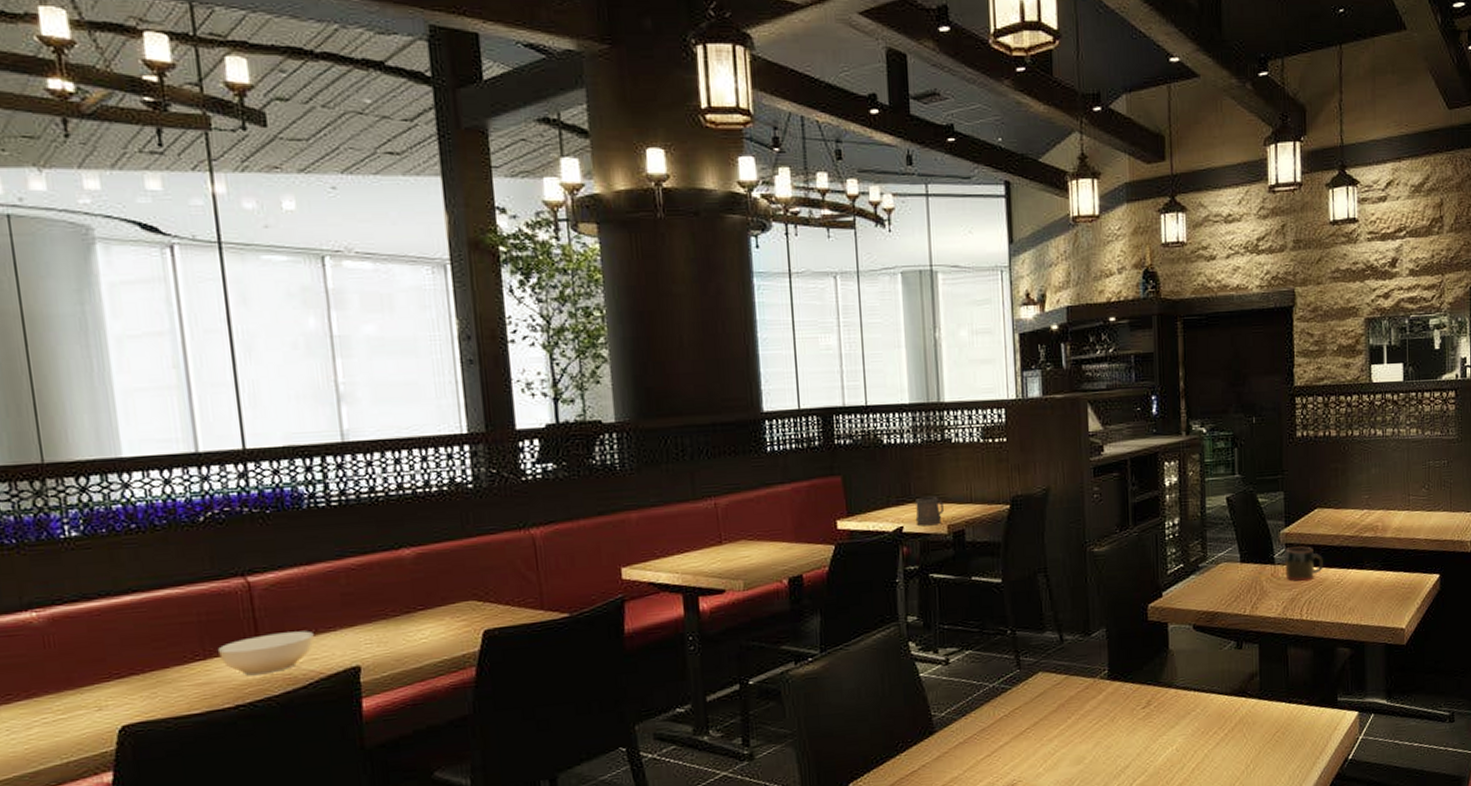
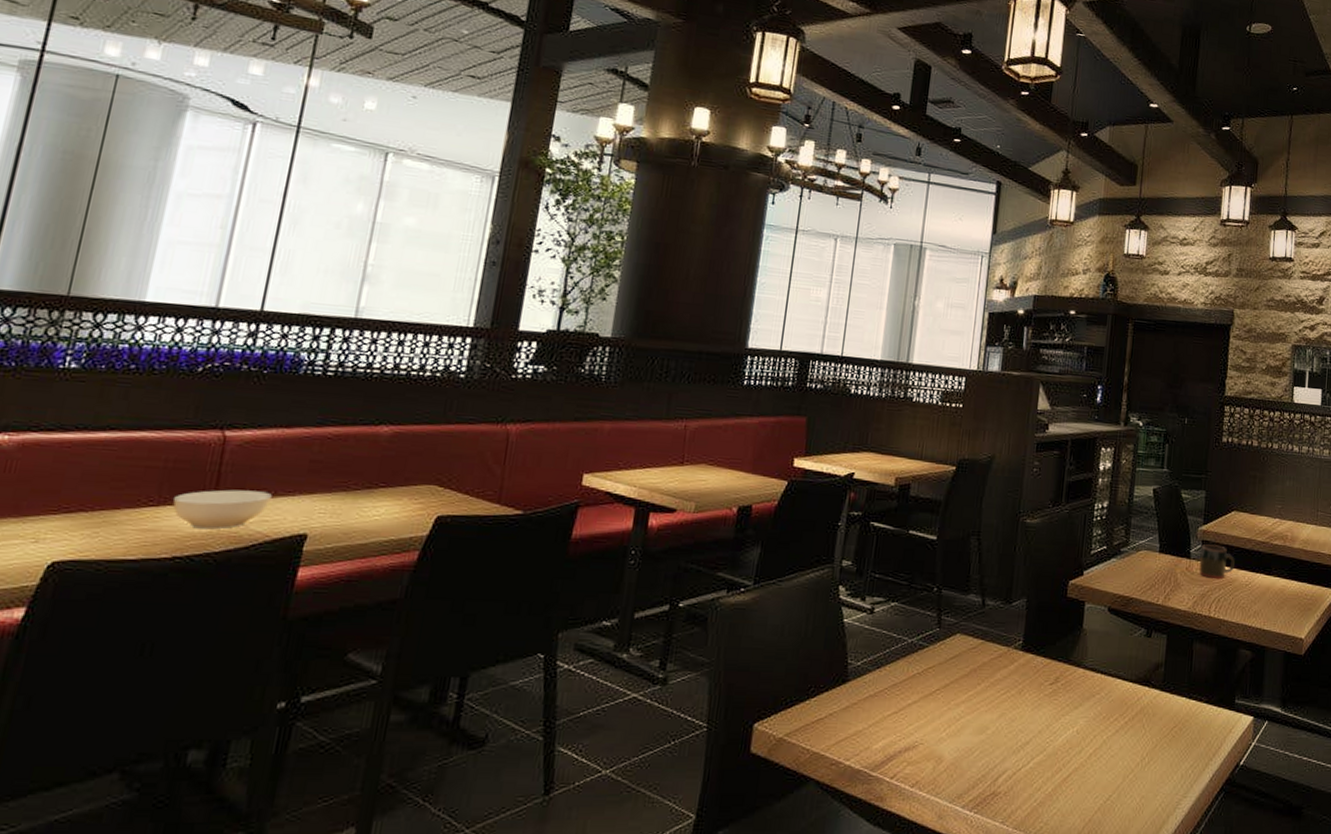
beer mug: present [915,496,944,527] -> none [867,447,895,476]

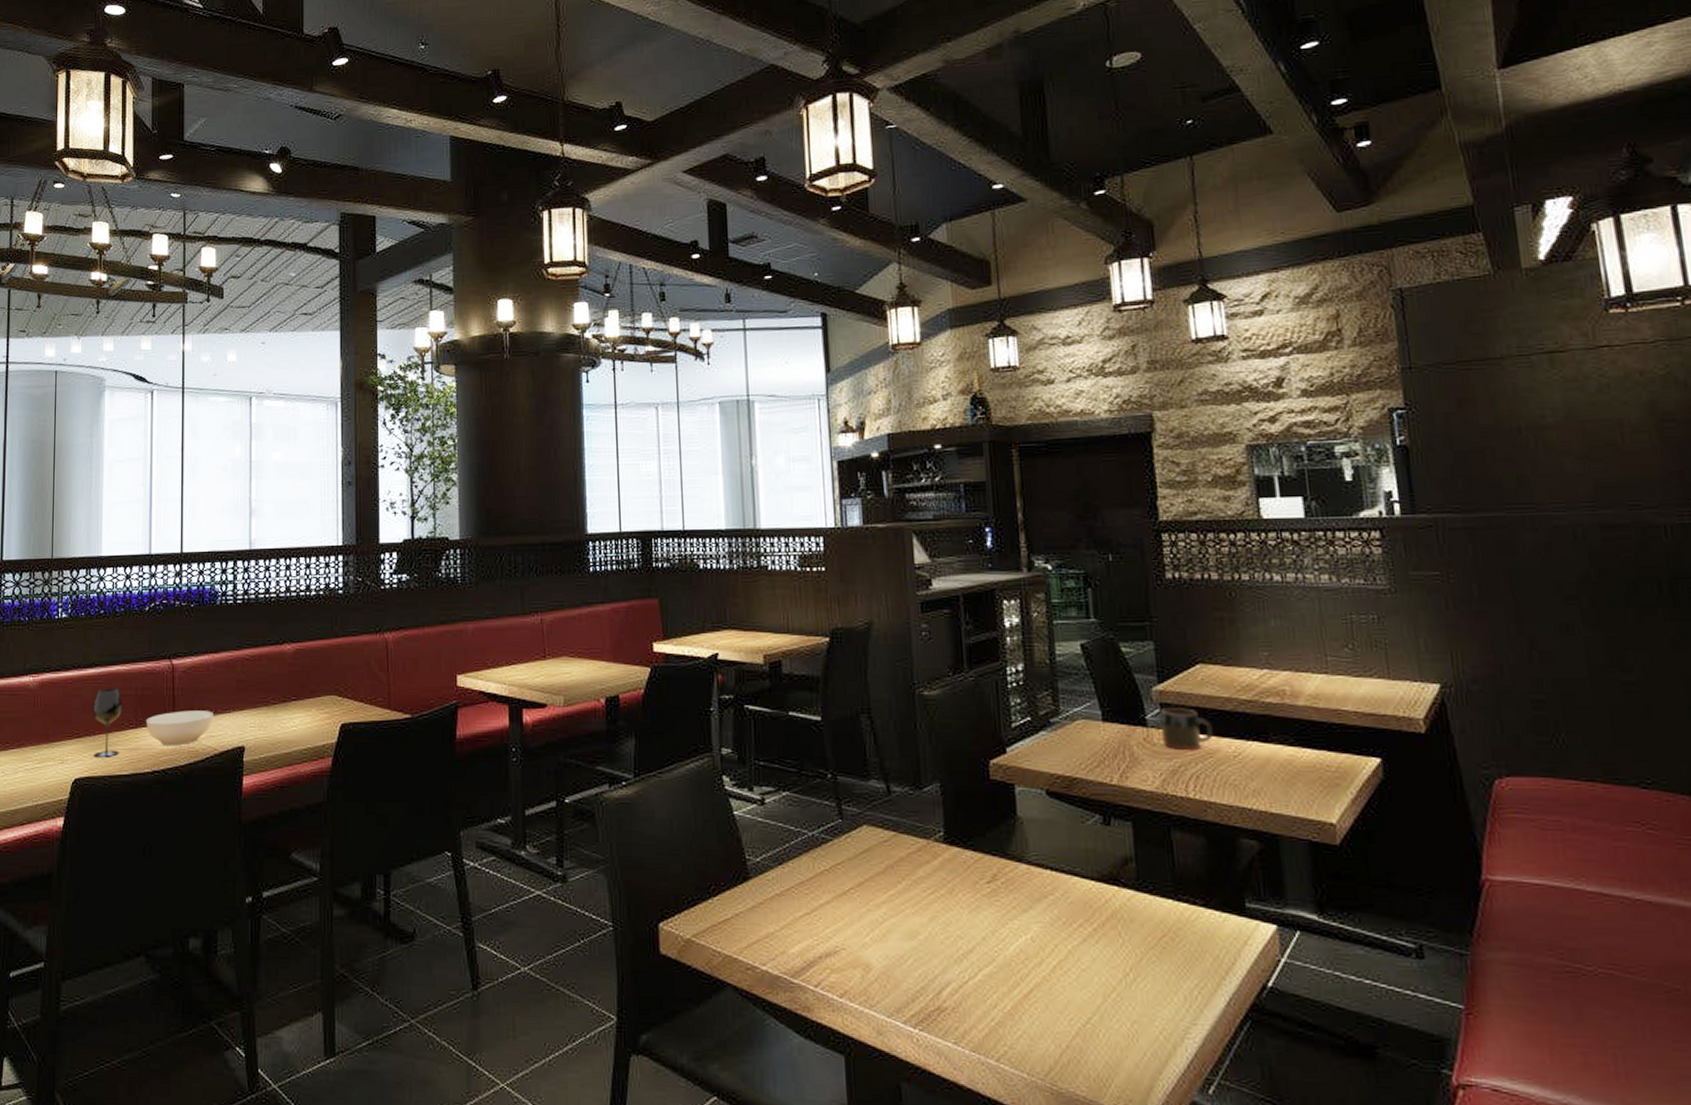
wine glass: none [87,457,143,538] -> present [93,688,122,757]

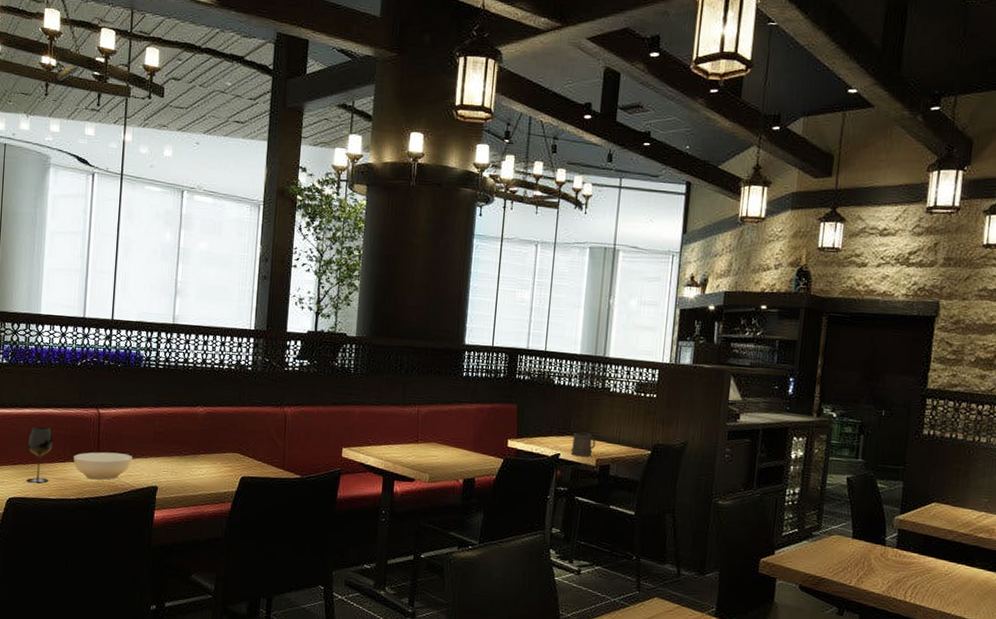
beer mug: none [731,624,759,654] -> present [571,432,595,457]
mug: present [1159,708,1213,750] -> none [894,533,934,567]

